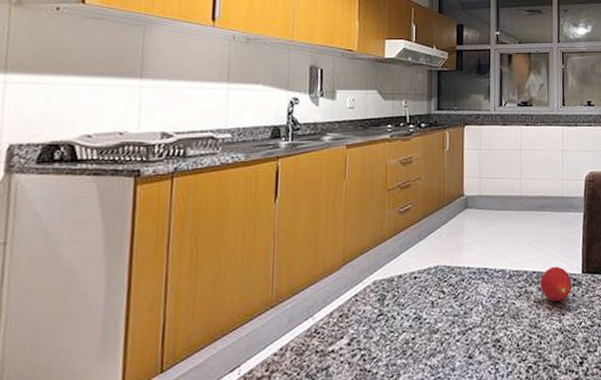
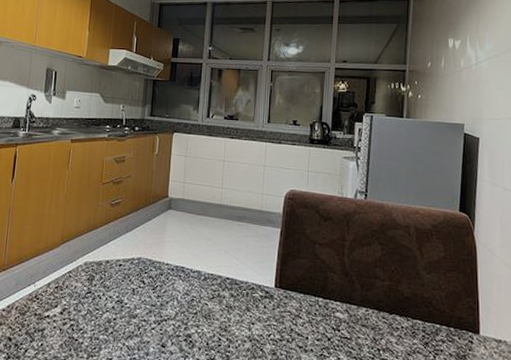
fruit: present [539,266,572,302] -> none [232,276,263,311]

